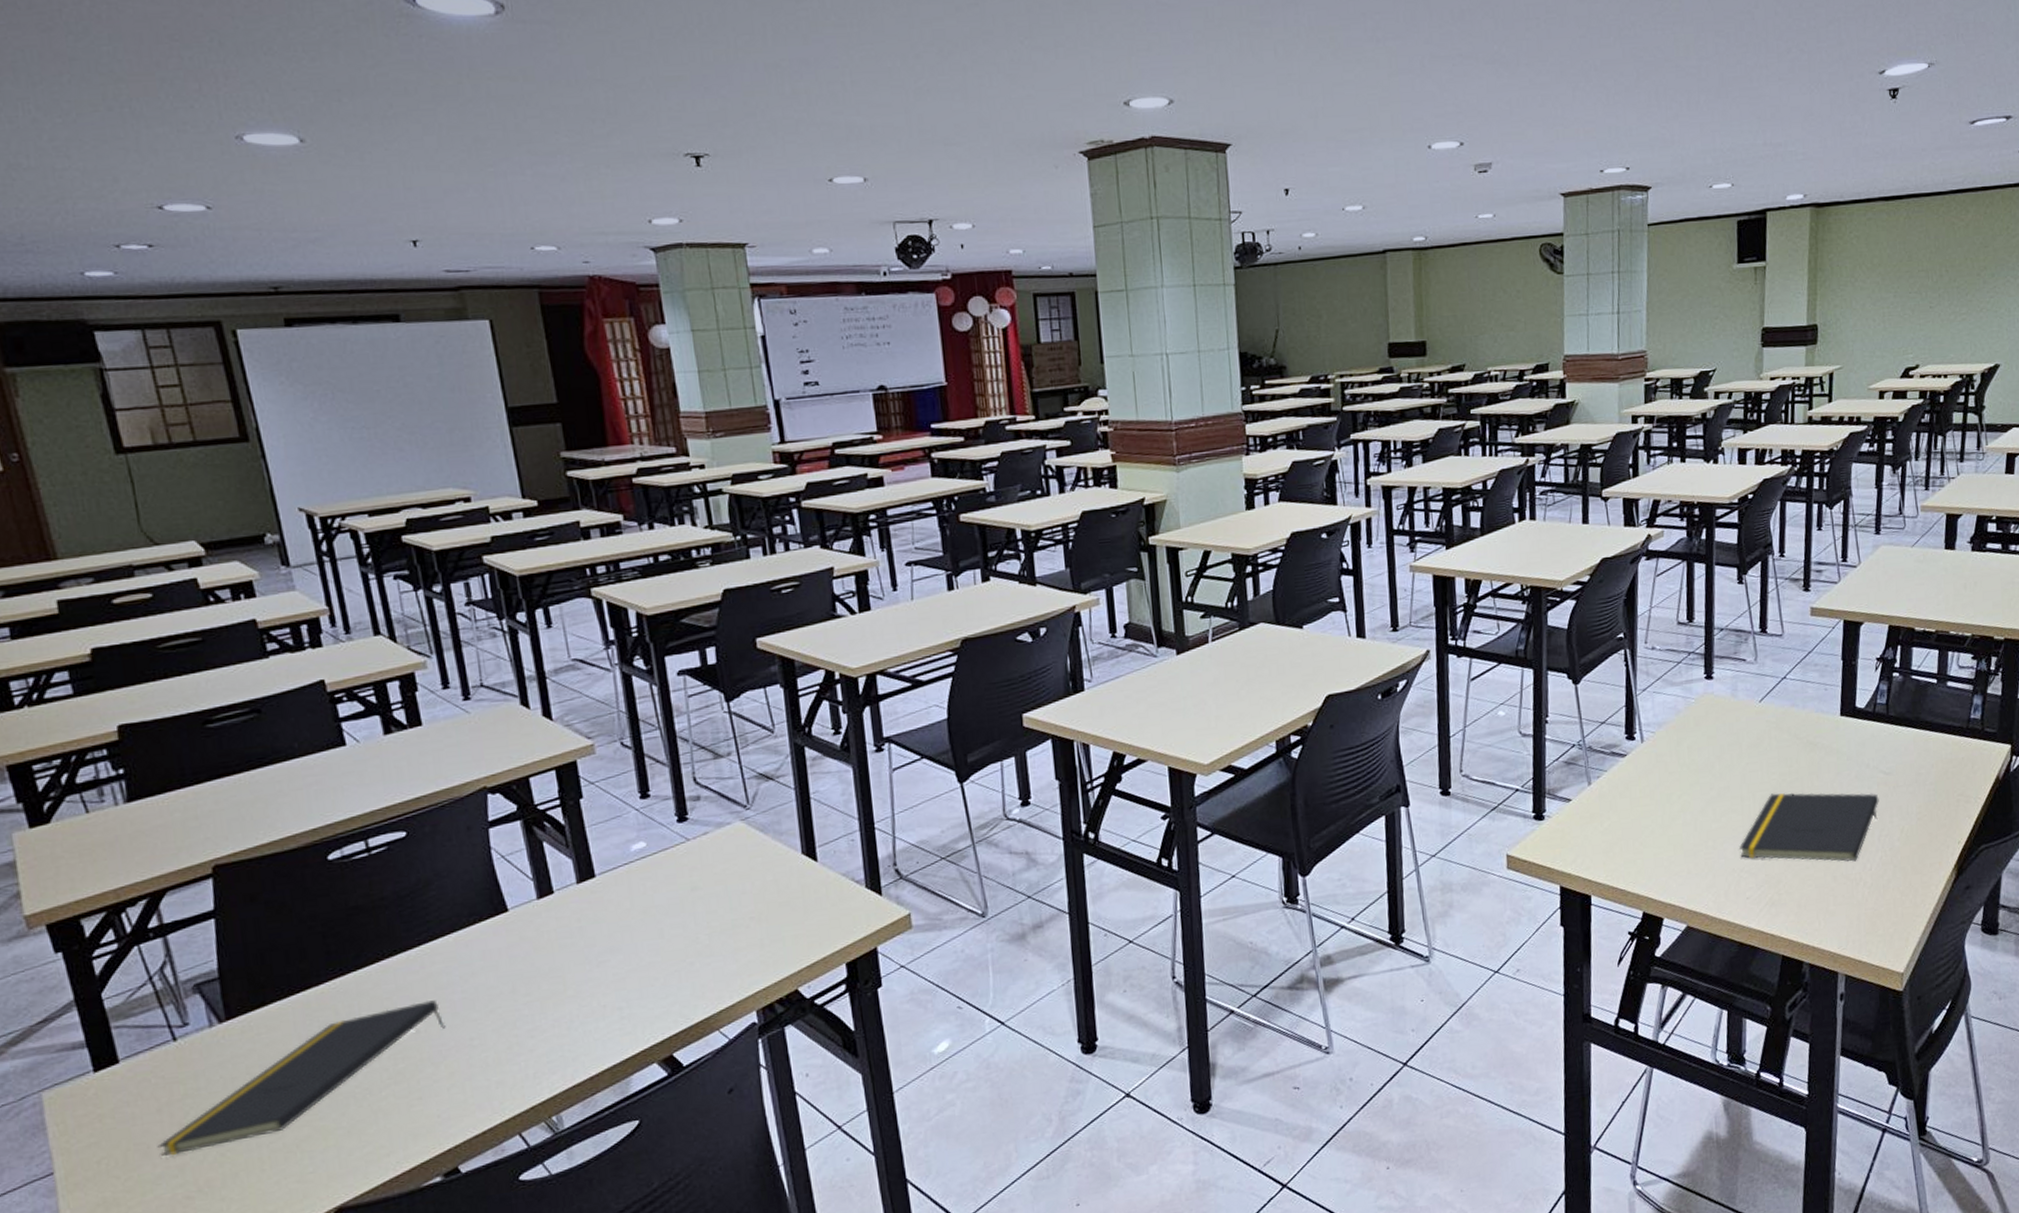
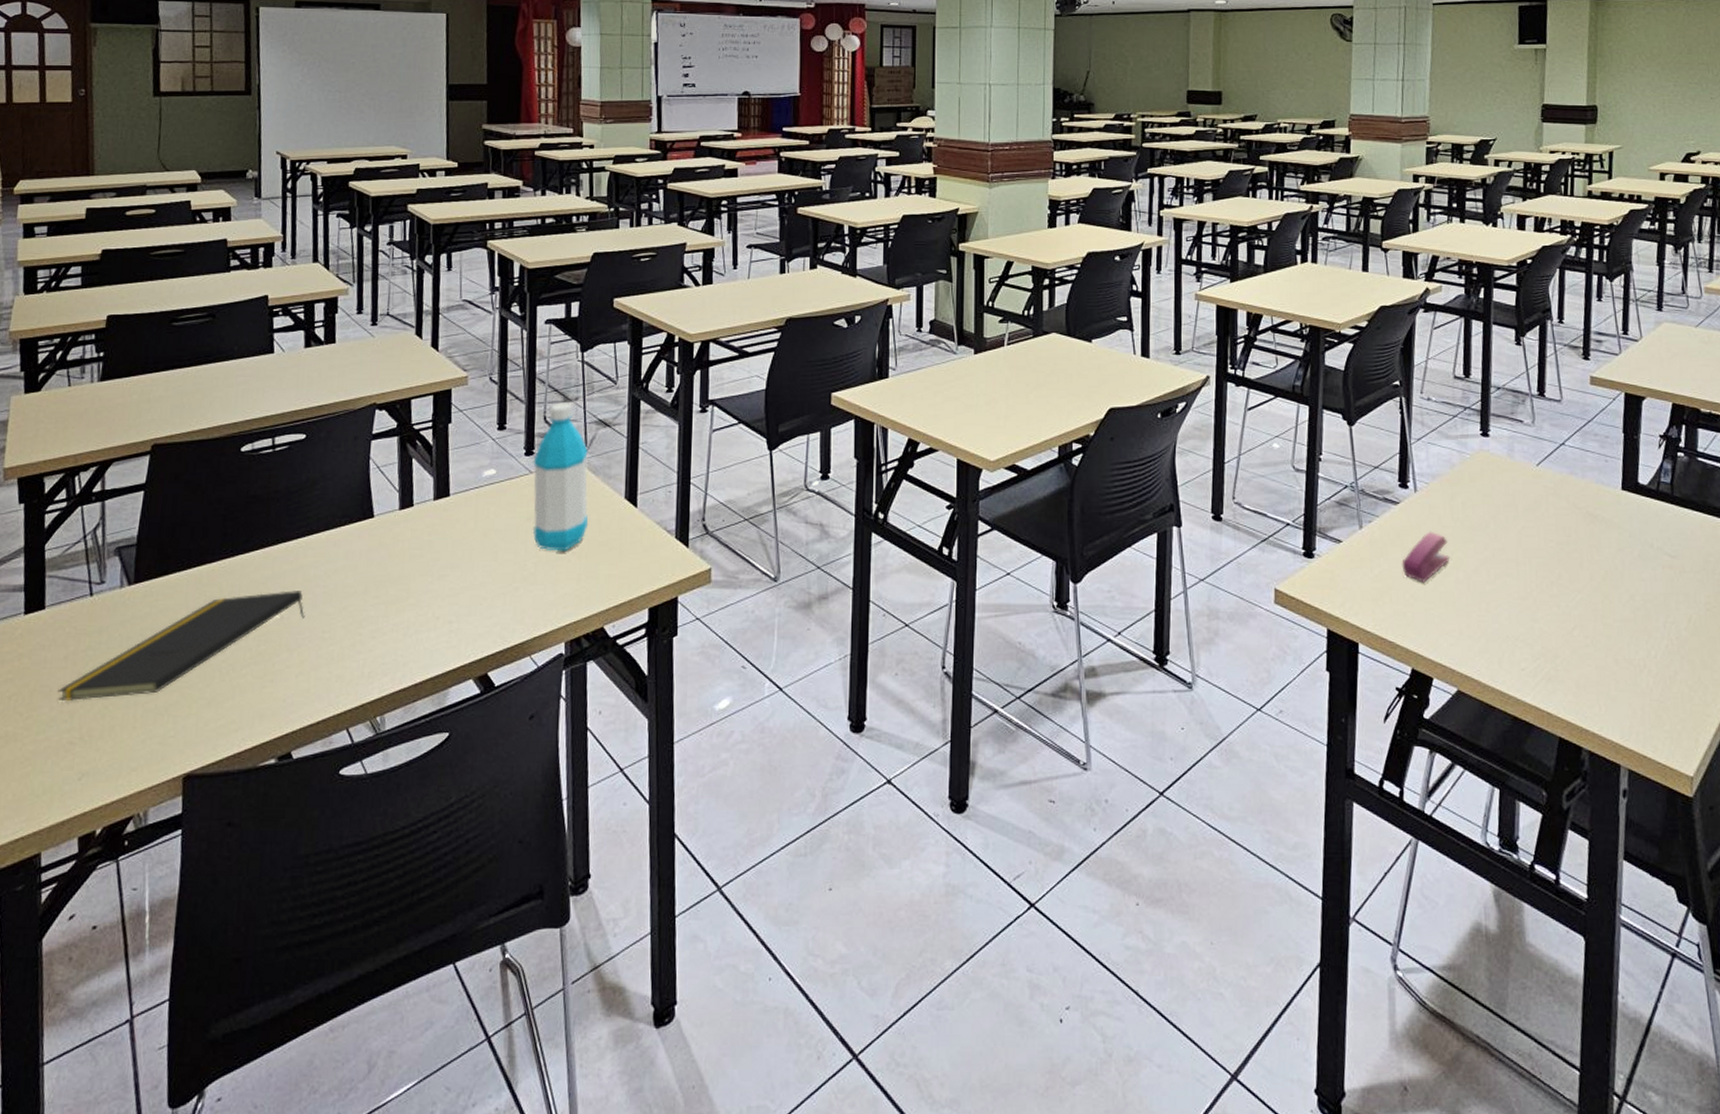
water bottle: none [688,759,764,920] -> present [532,402,589,551]
stapler: none [1630,778,1677,830] -> present [1401,531,1450,583]
notepad: present [1738,792,1879,862] -> none [1513,562,1664,646]

